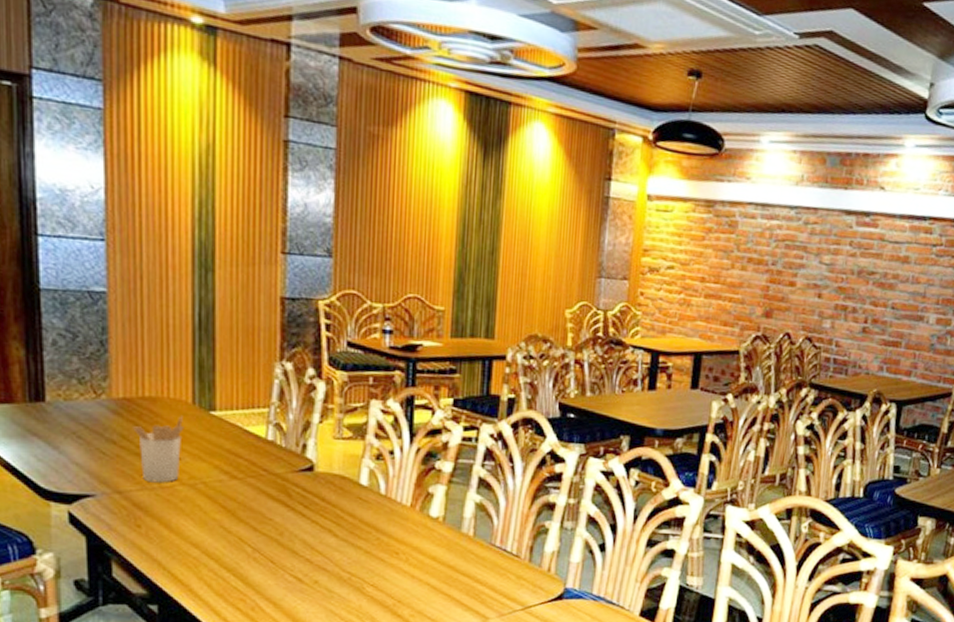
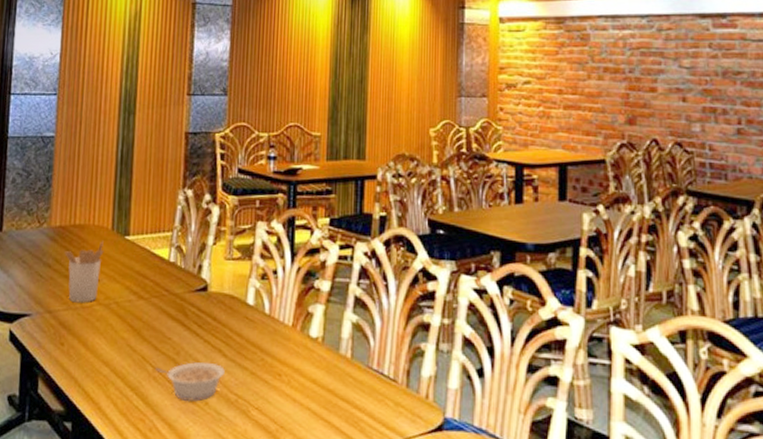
legume: none [255,542,336,582] -> present [155,362,225,402]

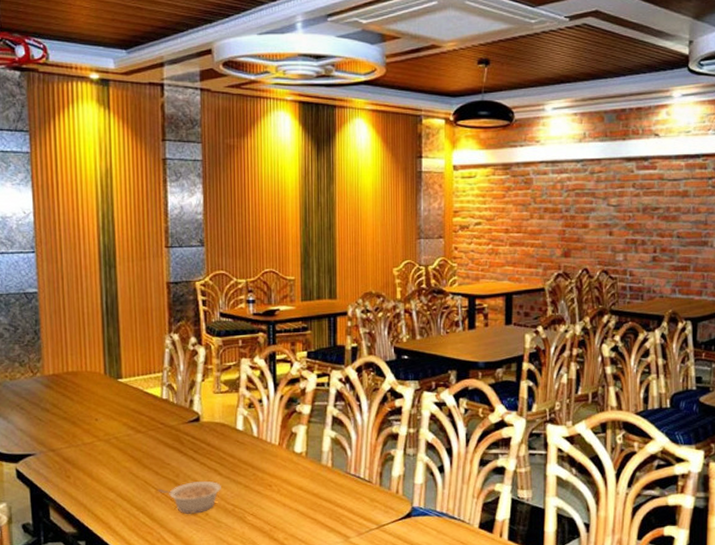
utensil holder: present [65,241,104,303] -> none [61,385,99,441]

